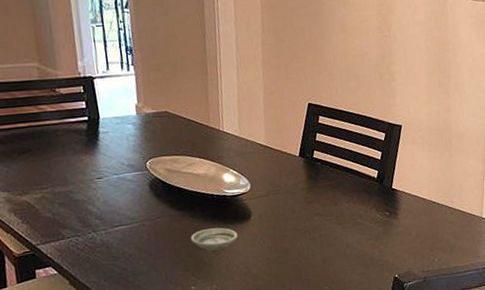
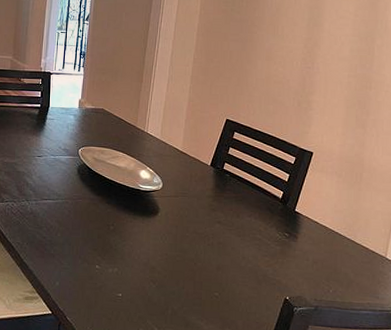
saucer: present [190,227,238,251] -> none [102,216,144,237]

